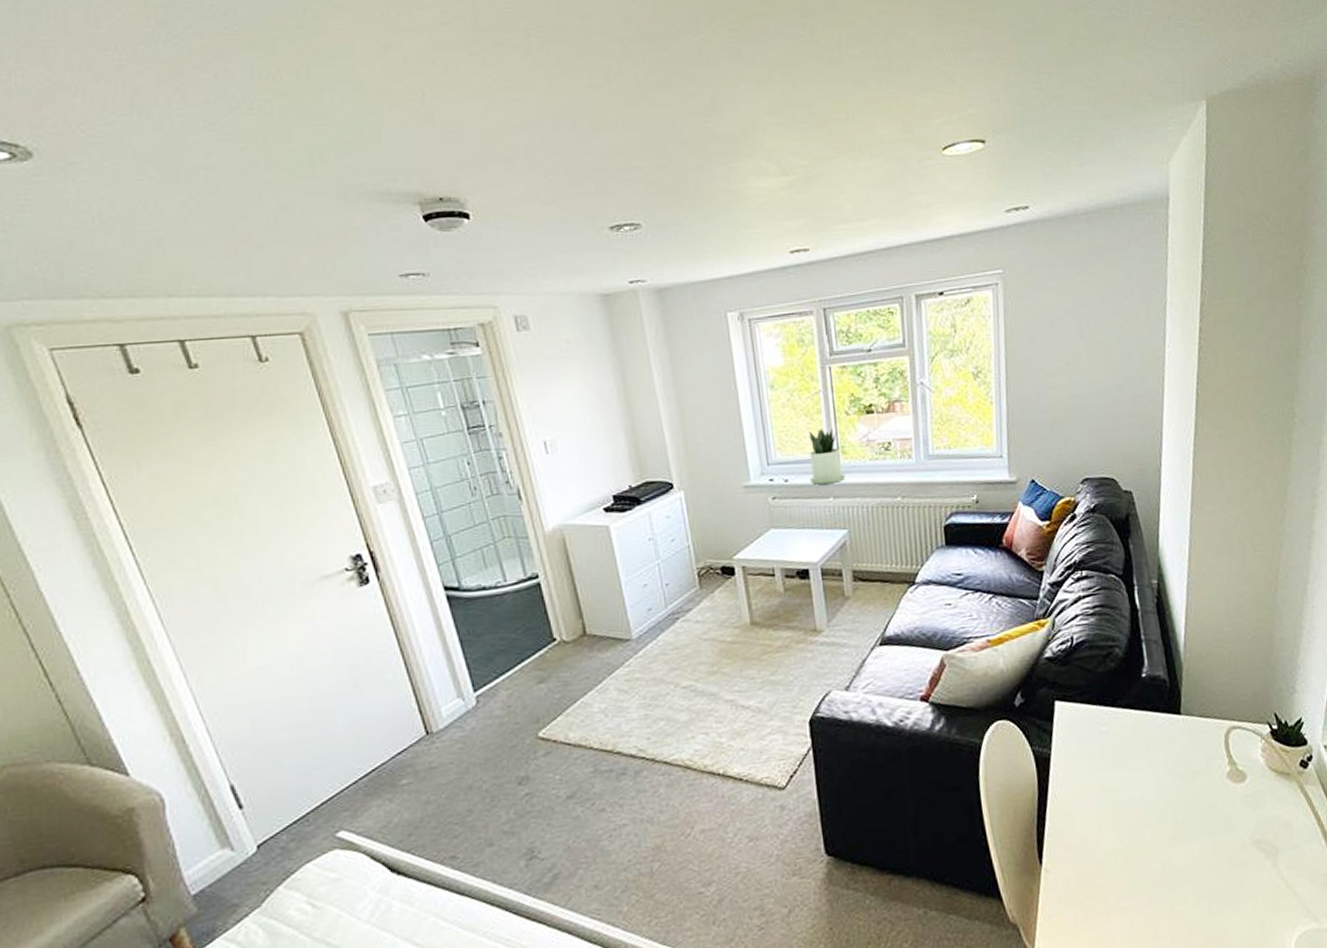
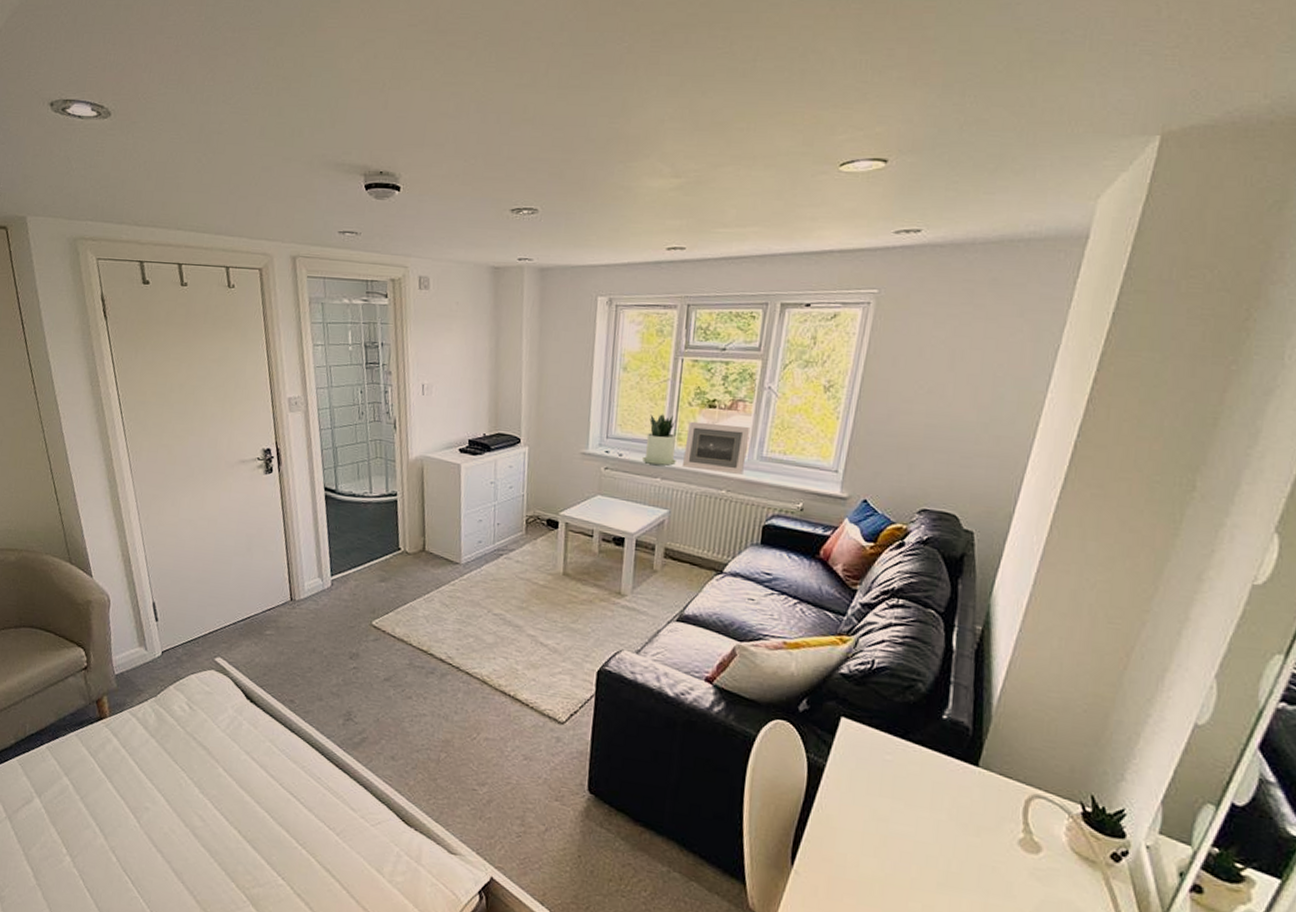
picture frame: none [850,426,914,481] -> present [683,421,751,474]

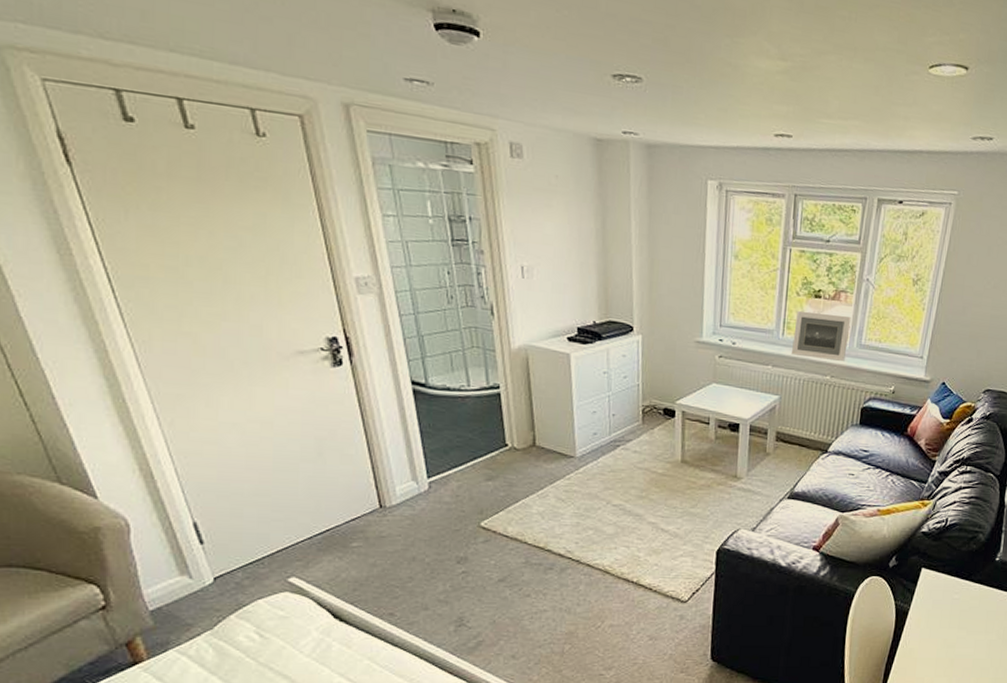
planter: present [642,413,676,466] -> none [755,302,786,354]

